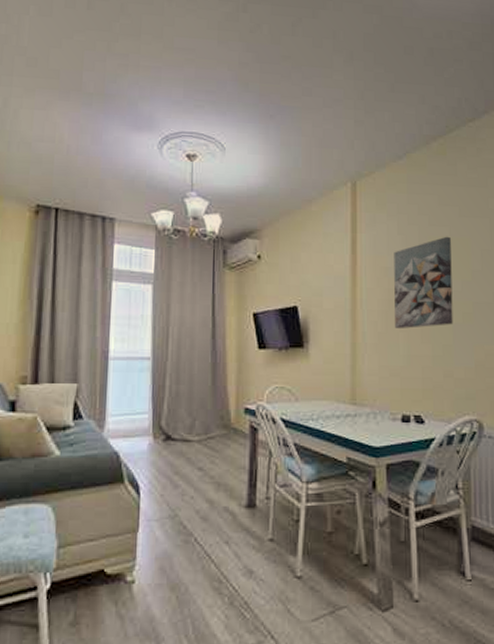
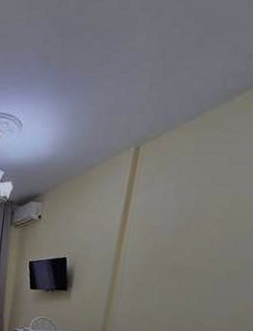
wall art: present [394,236,453,328] -> none [153,196,233,281]

